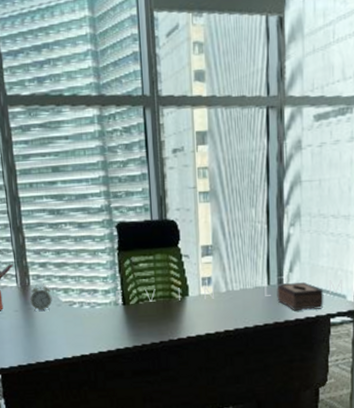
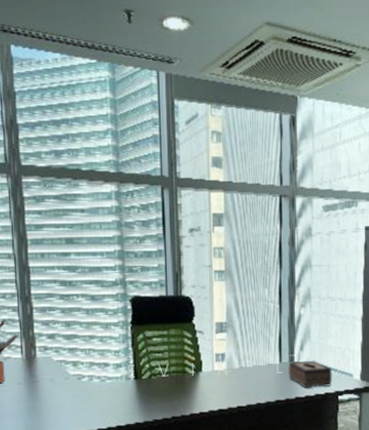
alarm clock: present [30,283,52,311] -> none [35,355,60,384]

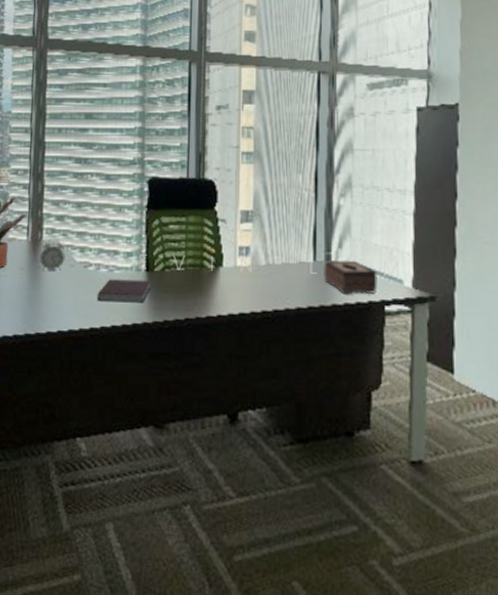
alarm clock: none [35,355,60,384] -> present [39,239,66,271]
notebook: none [92,387,140,408] -> present [97,279,151,303]

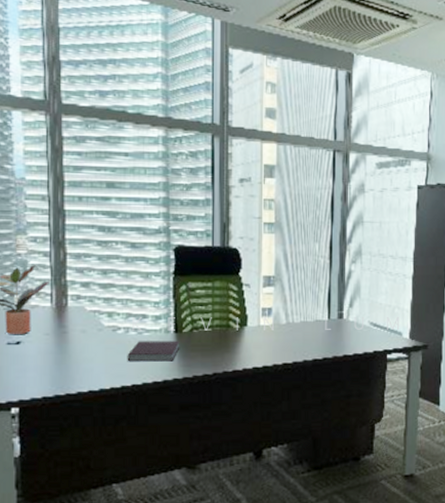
alarm clock: present [39,239,66,271] -> none [66,305,93,335]
tissue box: present [324,259,378,295] -> none [337,317,382,346]

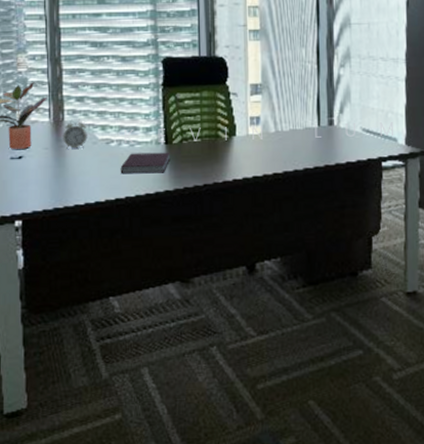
alarm clock: none [66,305,93,335] -> present [63,119,88,149]

